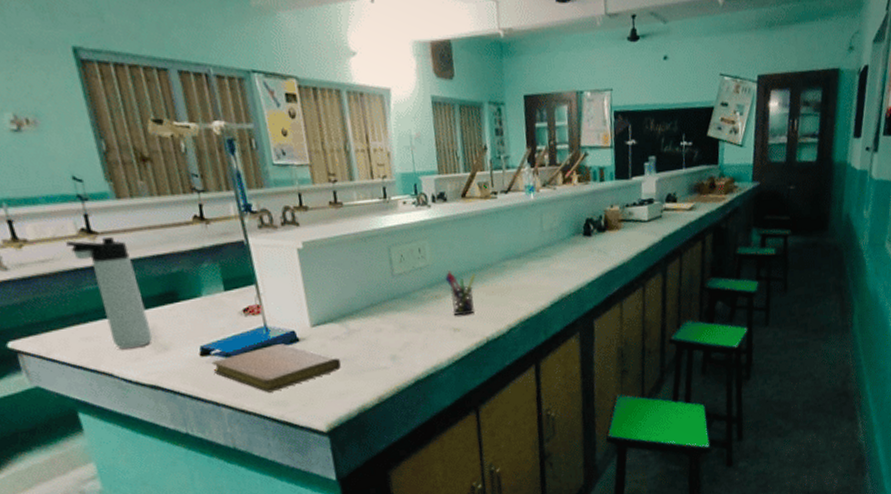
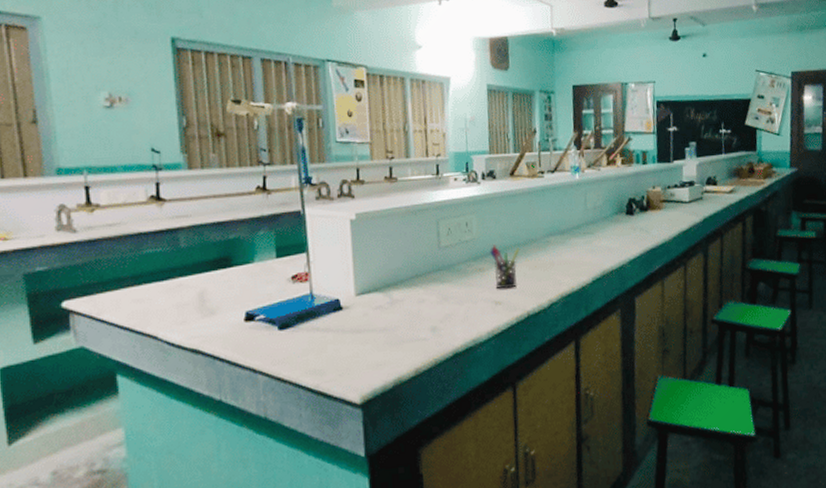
thermos bottle: present [66,236,153,350] -> none [135,203,202,312]
notebook: present [211,344,342,393] -> none [254,311,382,361]

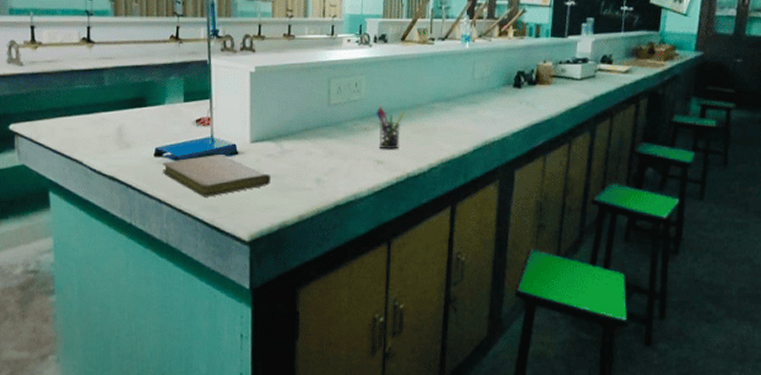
notebook: none [254,311,382,361] -> present [162,155,271,197]

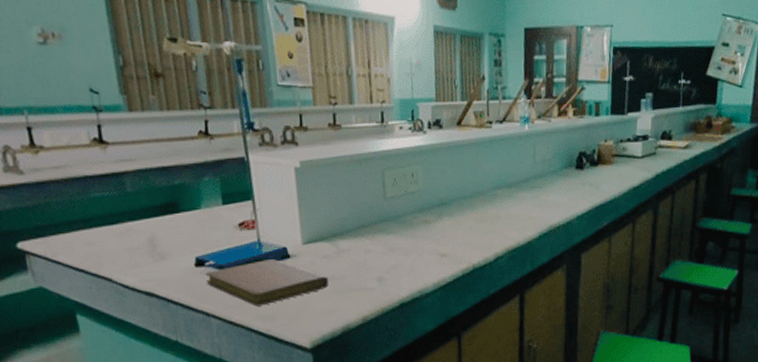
pen holder: present [376,106,405,150] -> none [436,196,467,242]

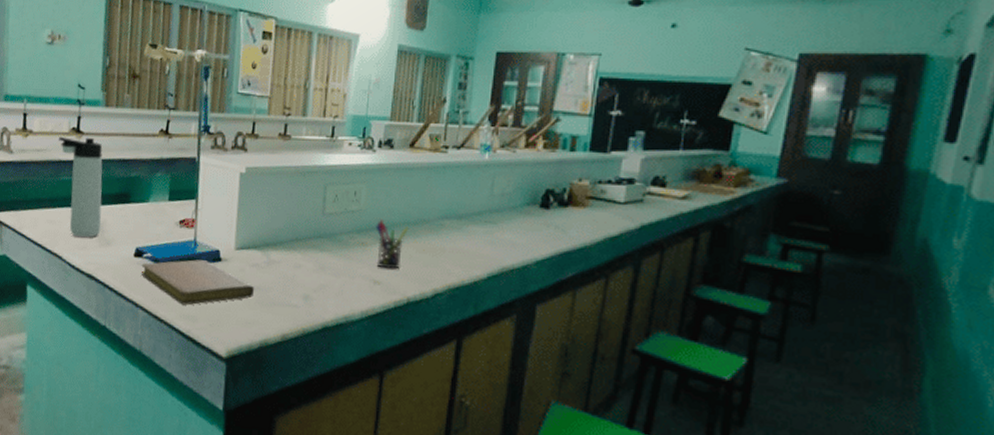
thermos bottle: none [79,147,152,256] -> present [59,136,103,238]
pen holder: none [436,196,467,242] -> present [375,219,409,270]

